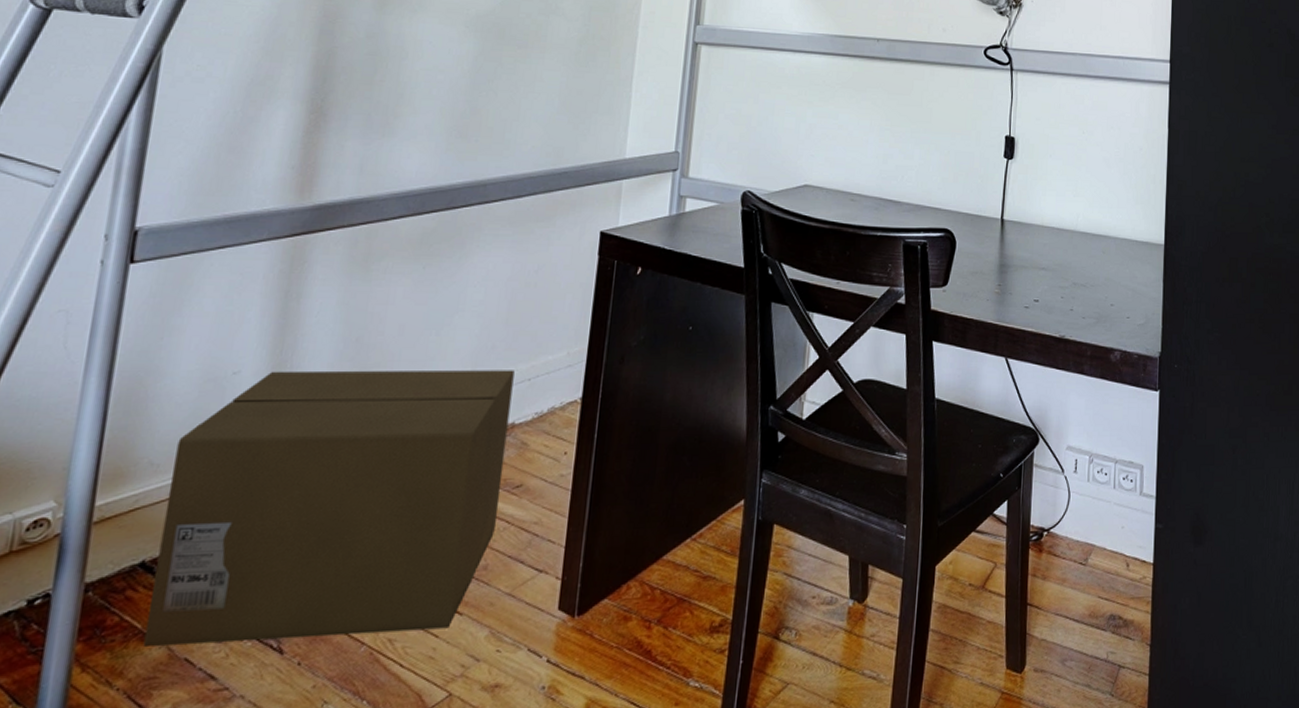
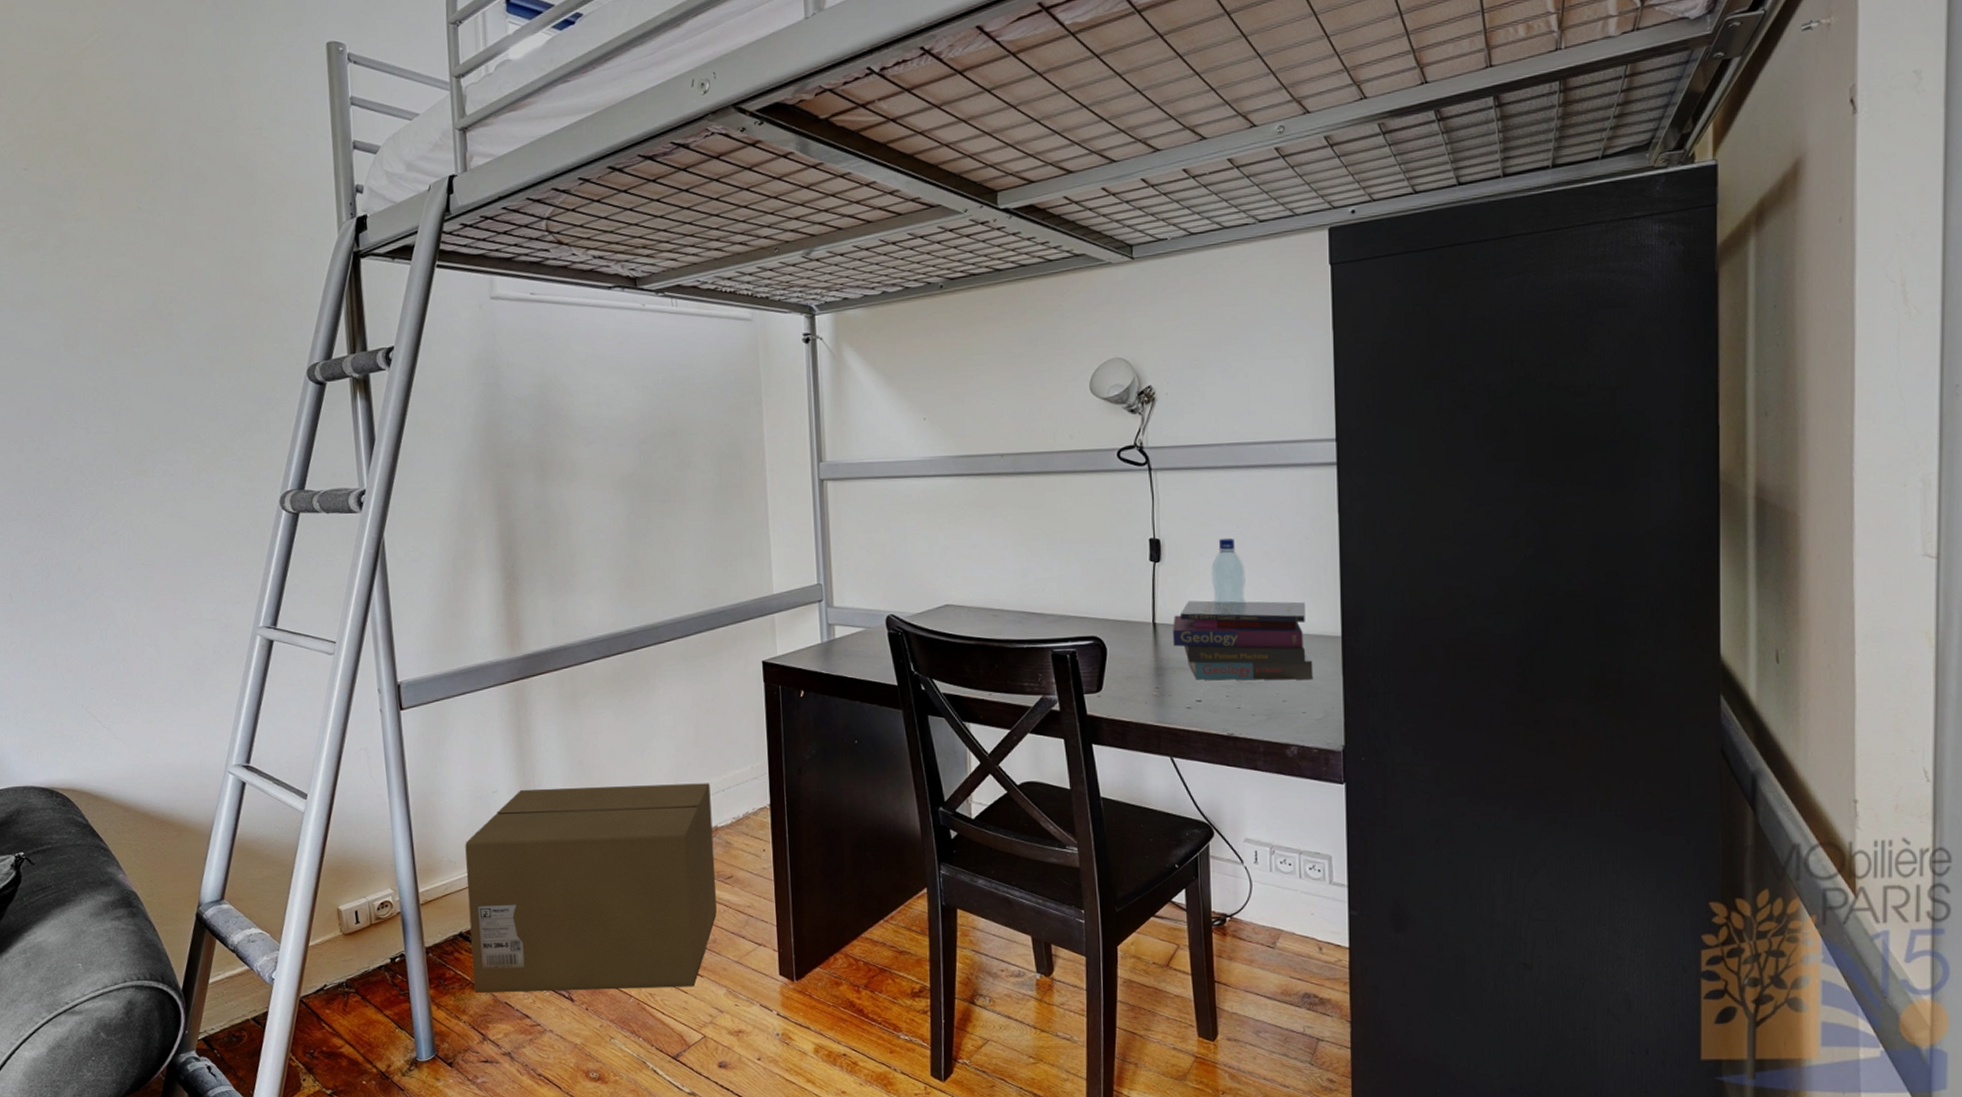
books: none [1018,200,1139,284] -> present [1173,600,1314,680]
bottle: none [1056,141,1087,205] -> present [1211,537,1246,603]

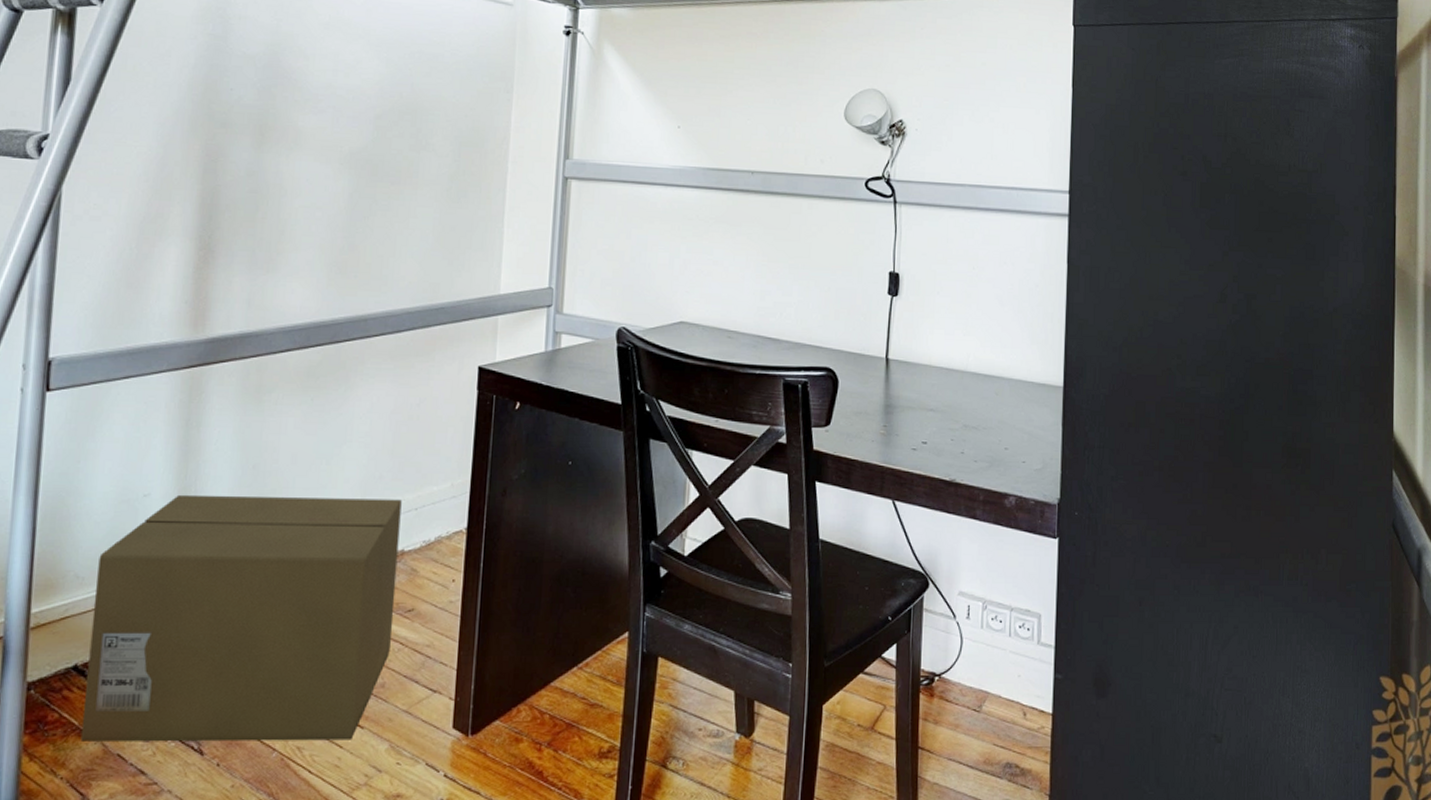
books: present [1173,600,1314,680] -> none [904,339,1036,428]
bottle: present [1211,537,1246,603] -> none [945,278,978,345]

